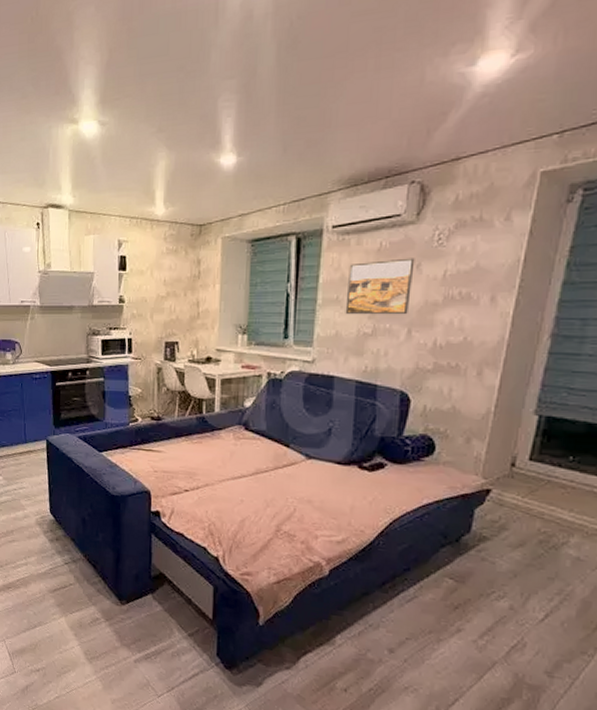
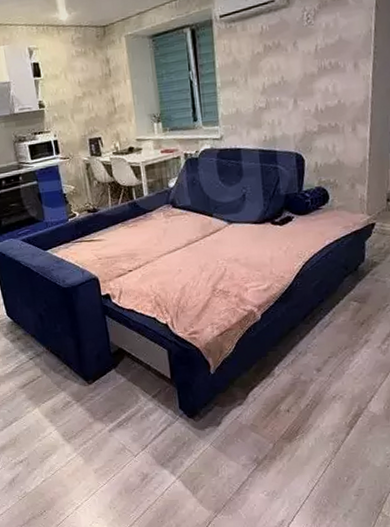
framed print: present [345,258,415,315] -> none [239,37,292,94]

